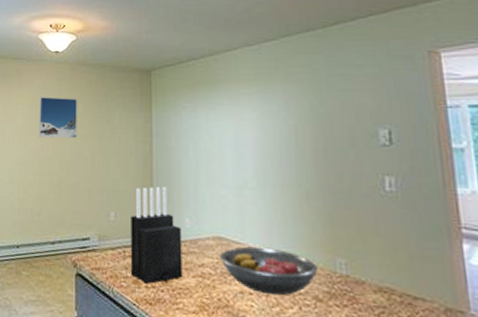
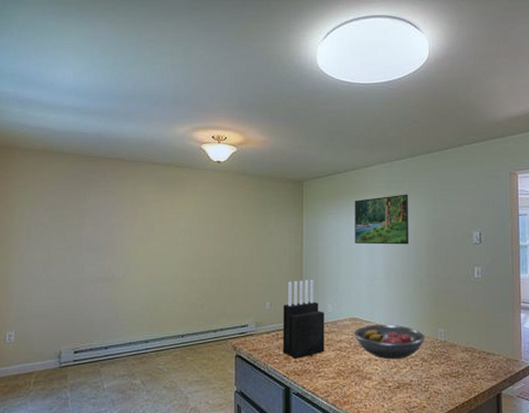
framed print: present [39,97,77,138] -> none [202,203,238,240]
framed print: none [215,82,288,146] -> present [355,194,408,245]

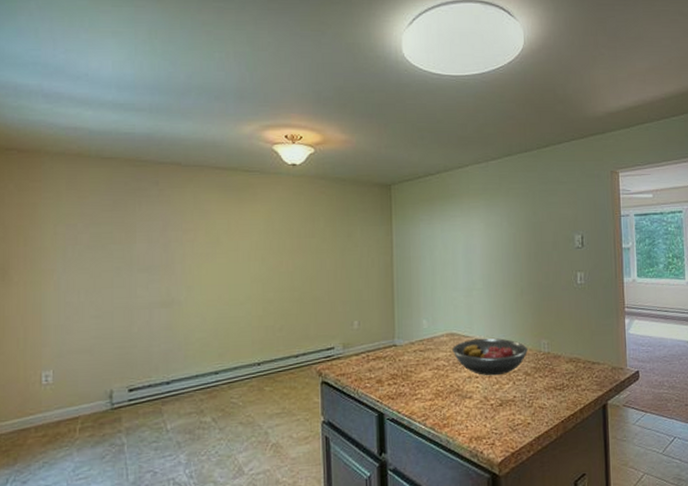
knife block: present [283,280,325,359] -> none [374,294,421,381]
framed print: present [355,194,408,245] -> none [449,196,508,253]

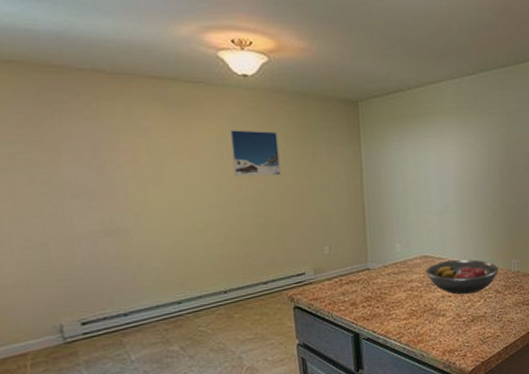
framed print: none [277,211,318,254] -> present [230,130,281,177]

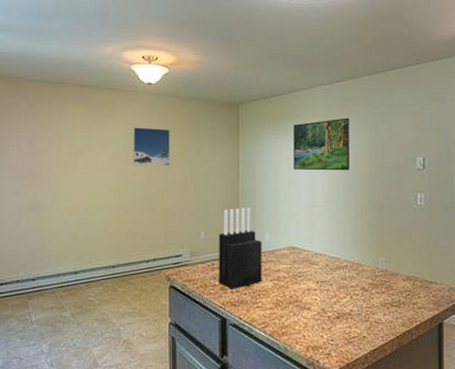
knife block: none [345,218,395,304] -> present [219,208,262,289]
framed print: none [421,116,481,175] -> present [293,117,349,171]
fruit bowl: present [426,259,499,295] -> none [293,253,366,290]

